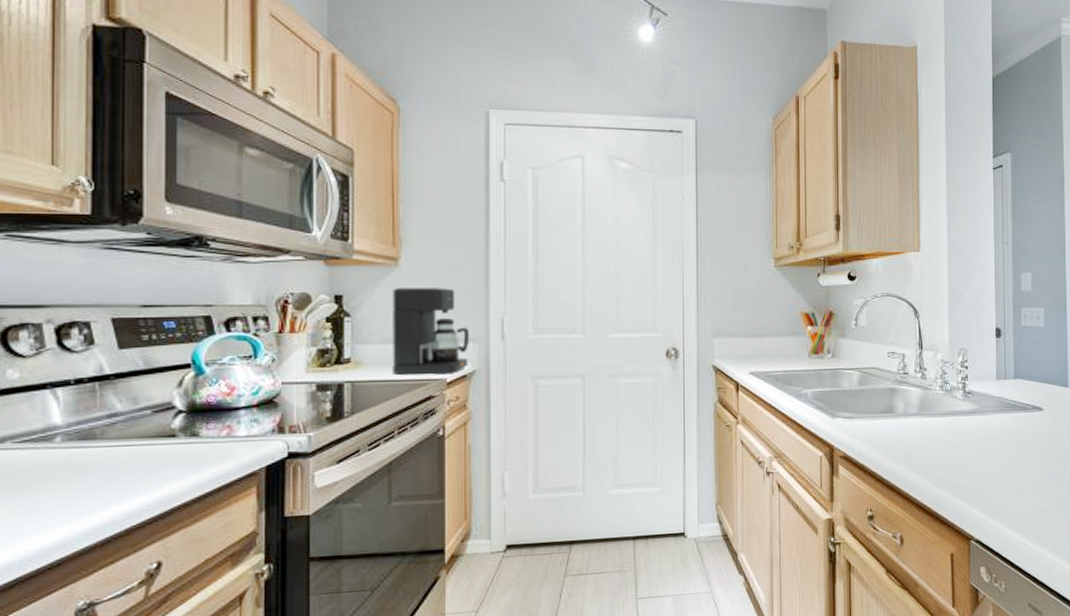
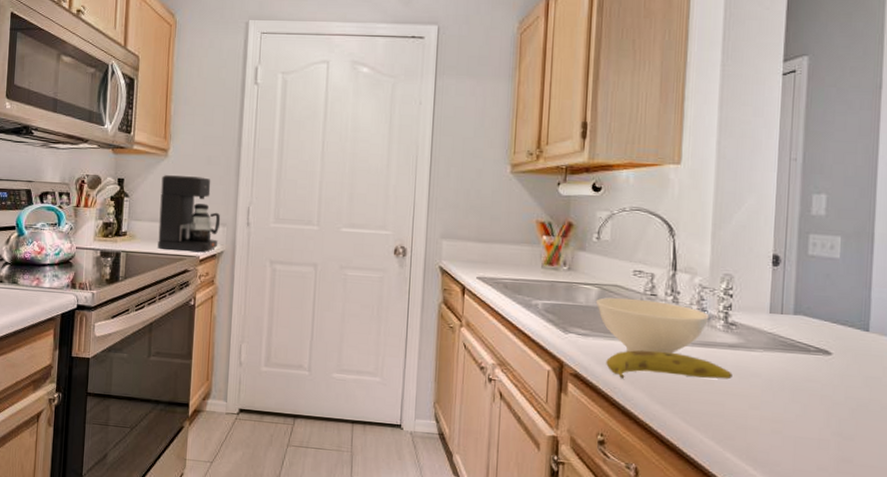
bowl: none [858,378,951,429] -> present [595,297,710,355]
fruit: none [870,424,972,455] -> present [606,350,733,380]

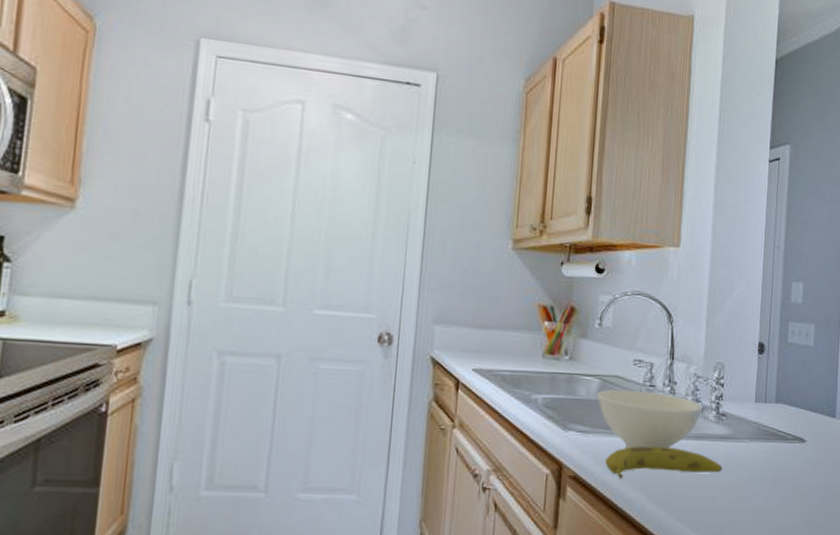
coffee maker: present [158,175,221,252] -> none [53,233,151,339]

